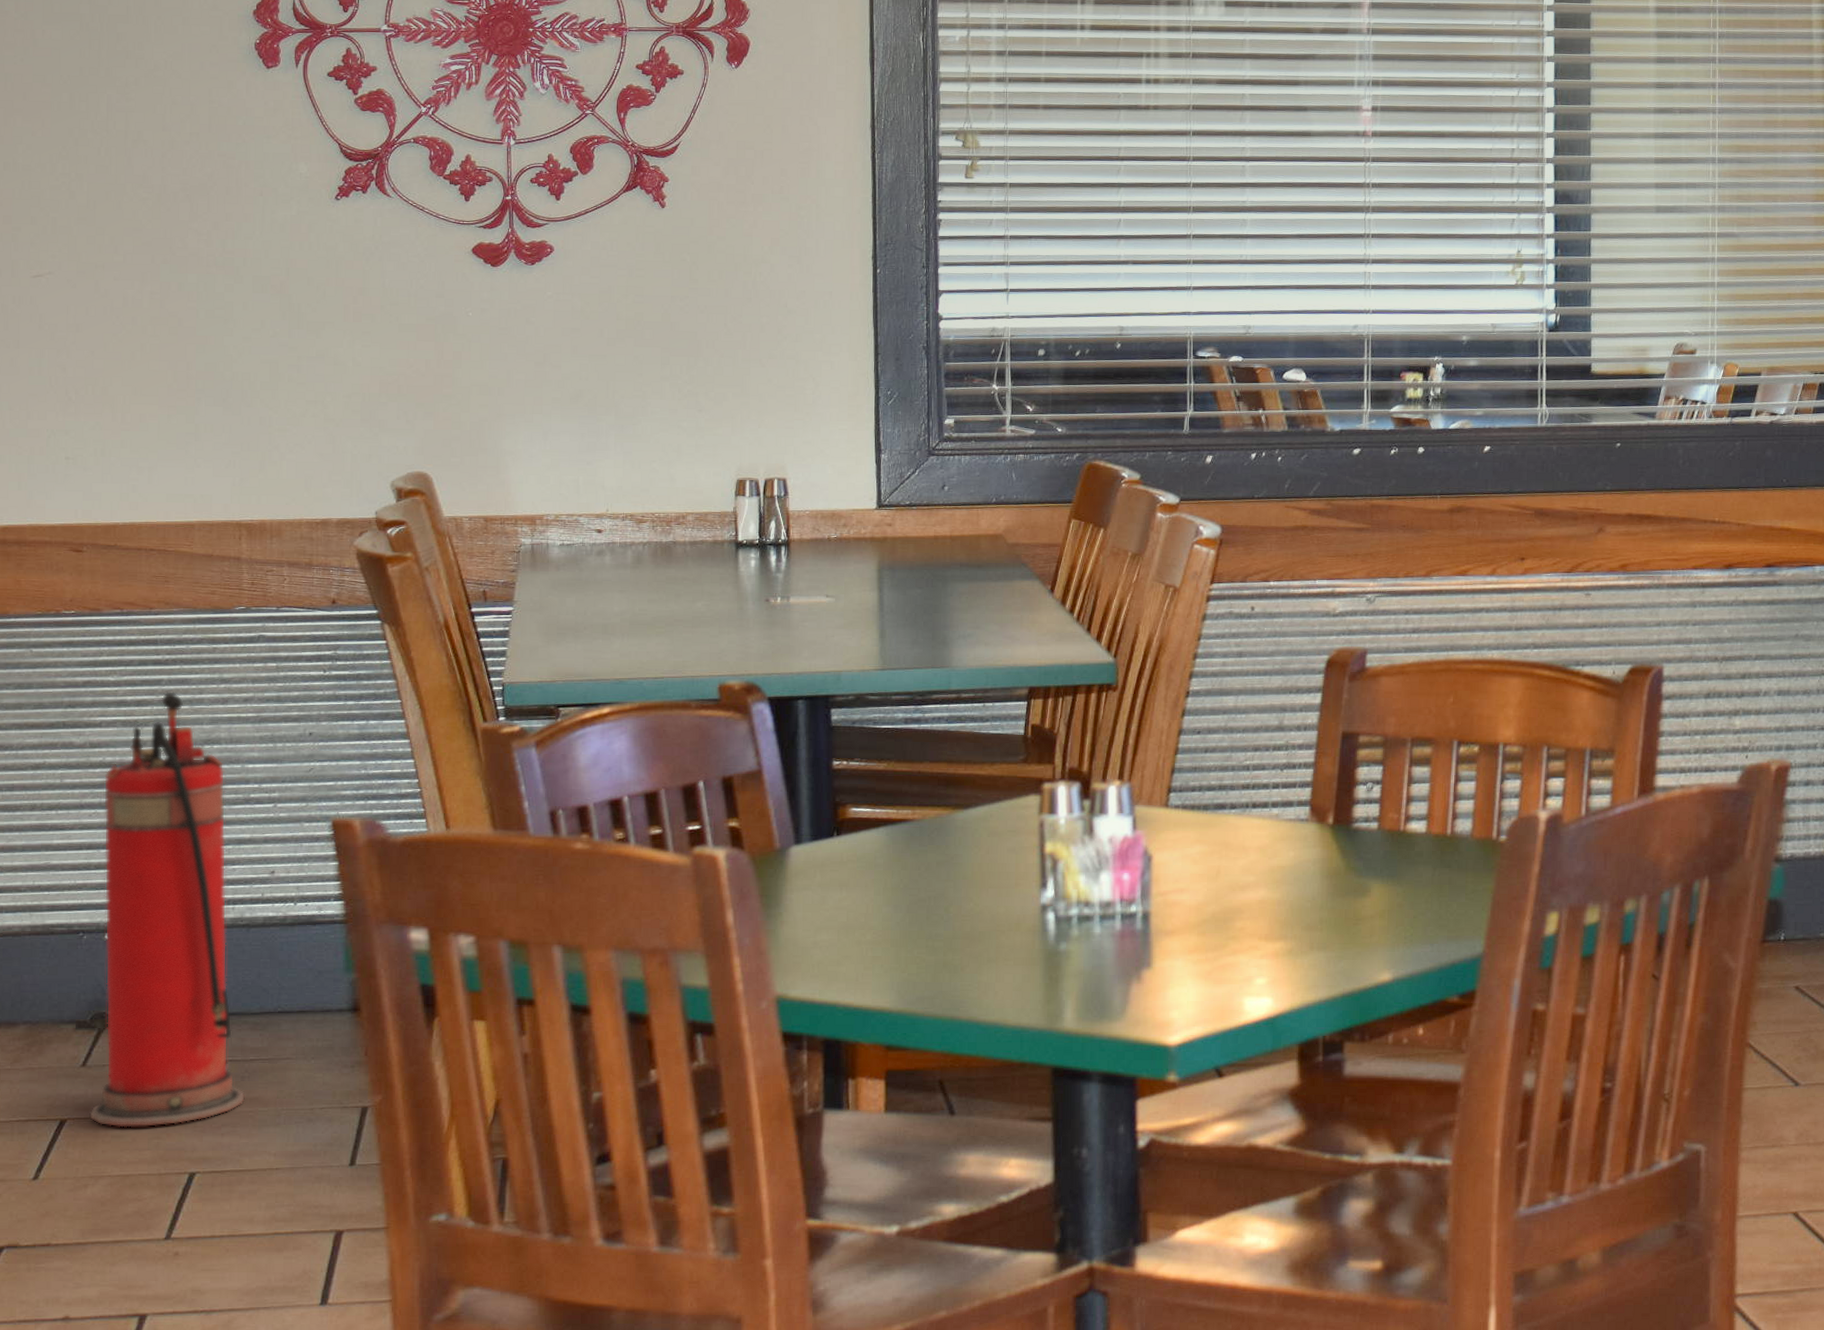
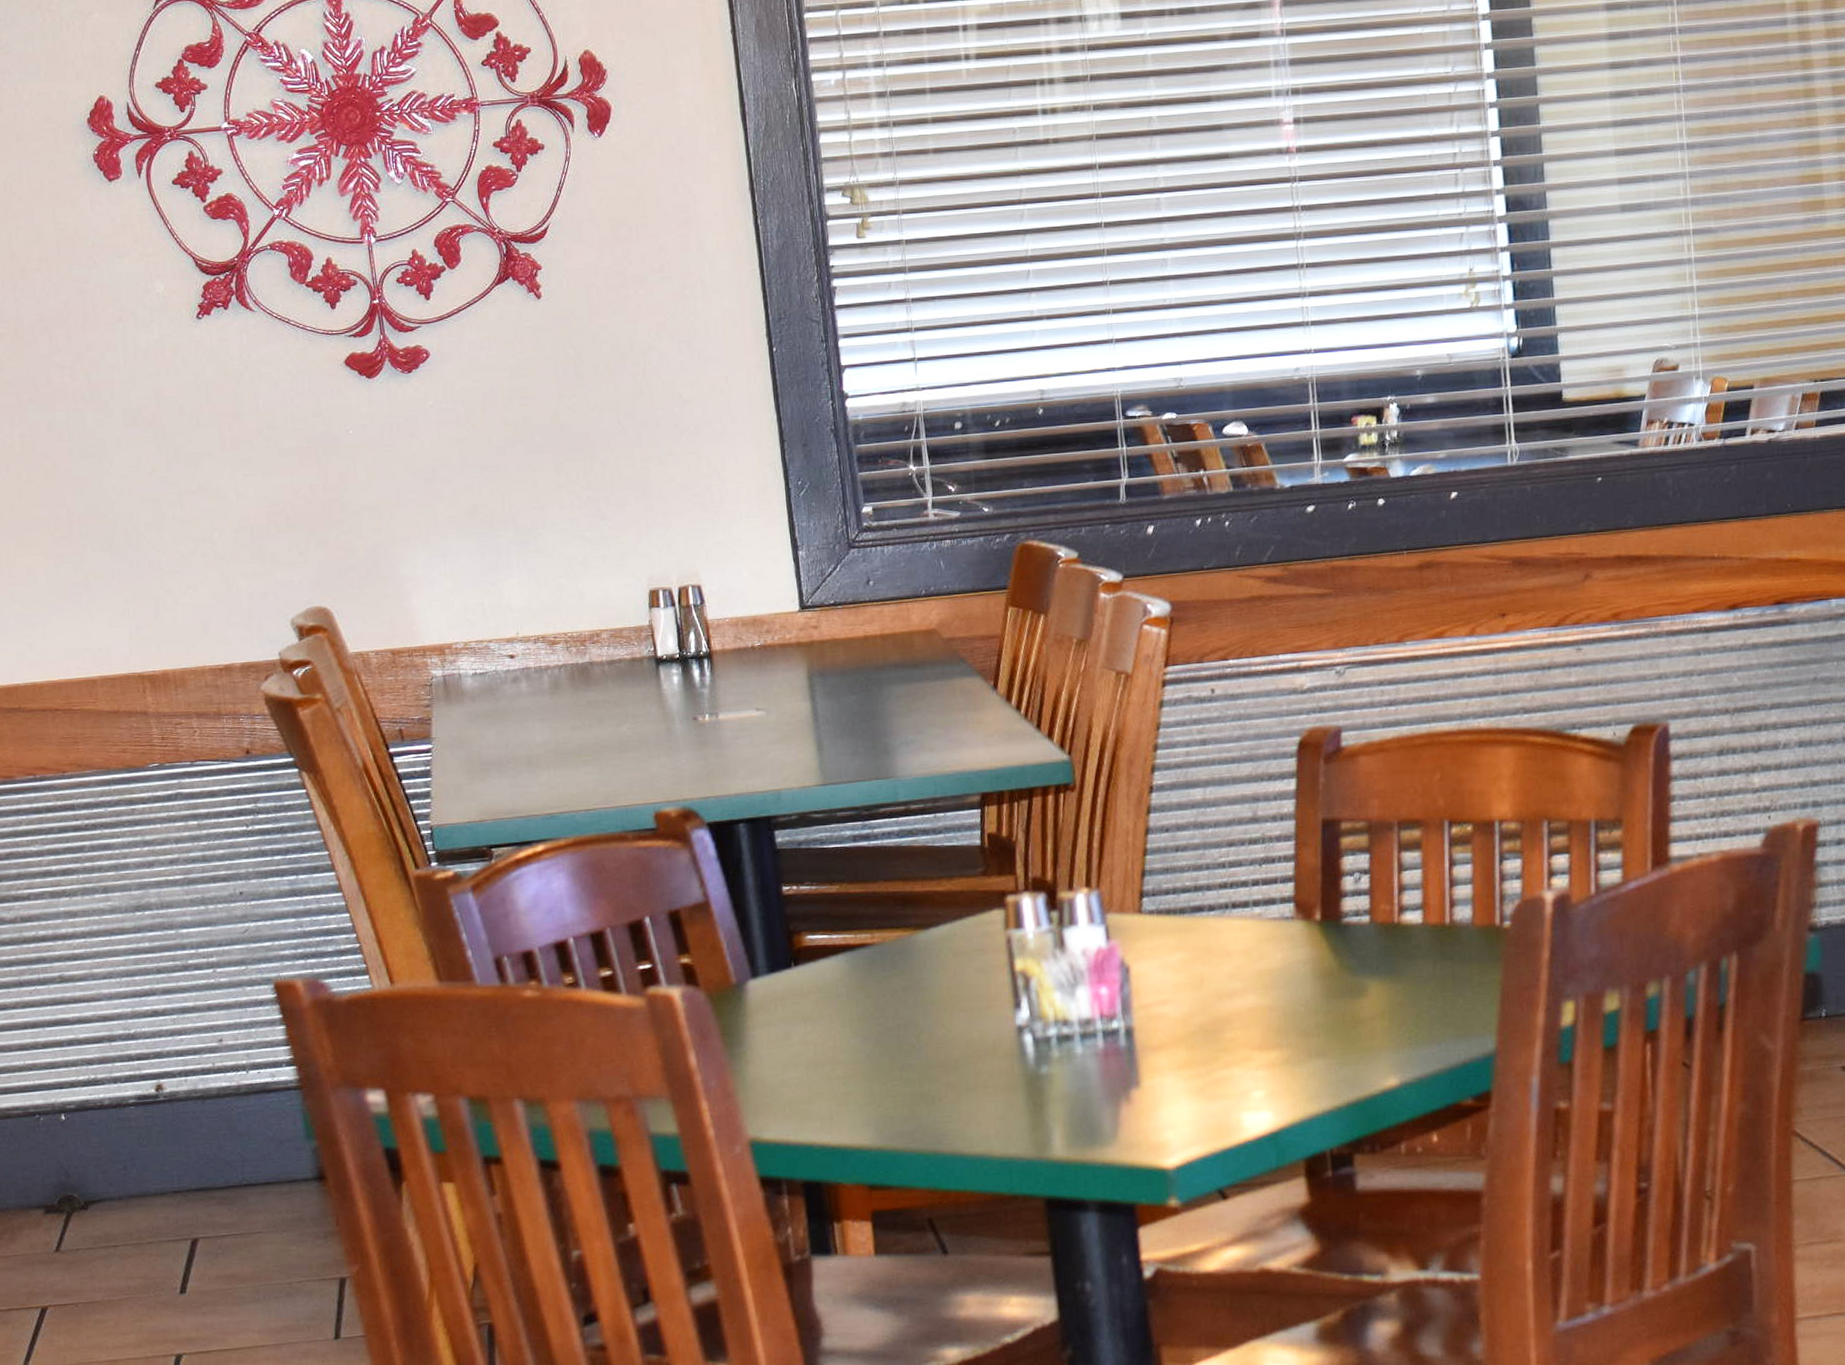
fire extinguisher: present [89,691,246,1128] -> none [39,858,222,1312]

